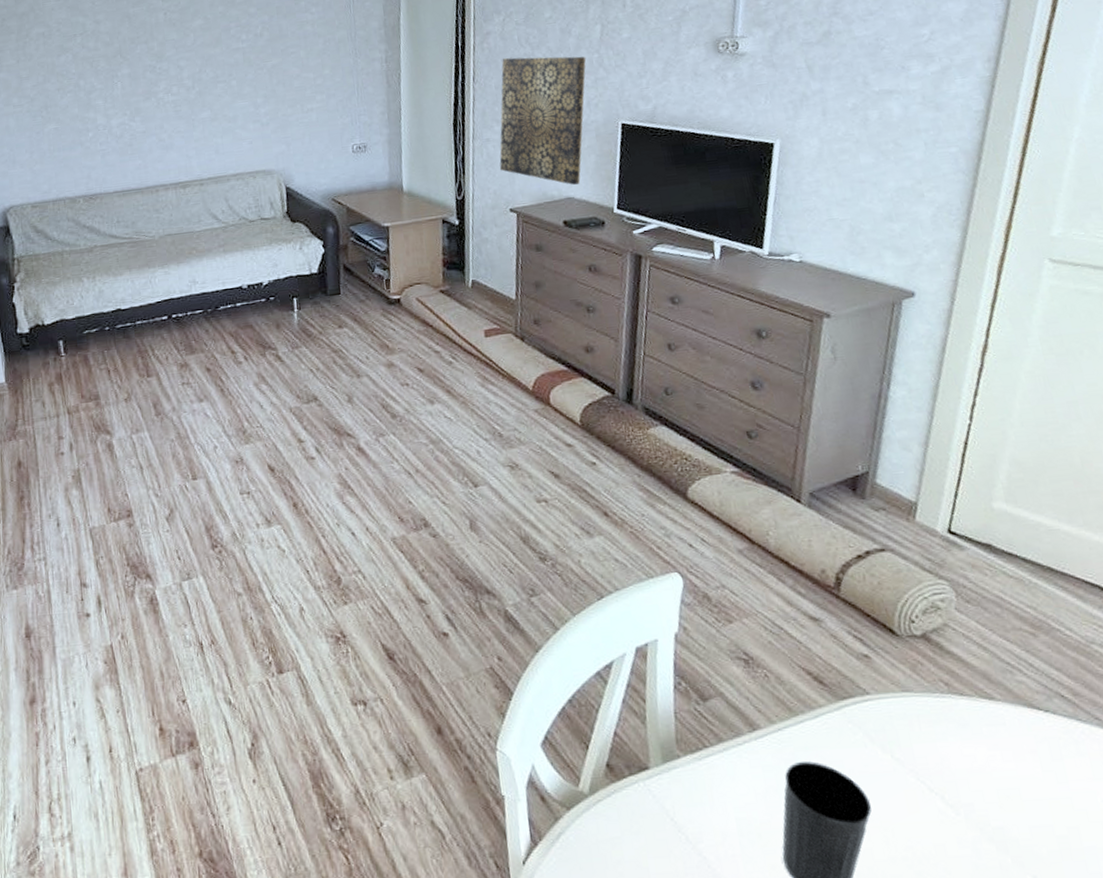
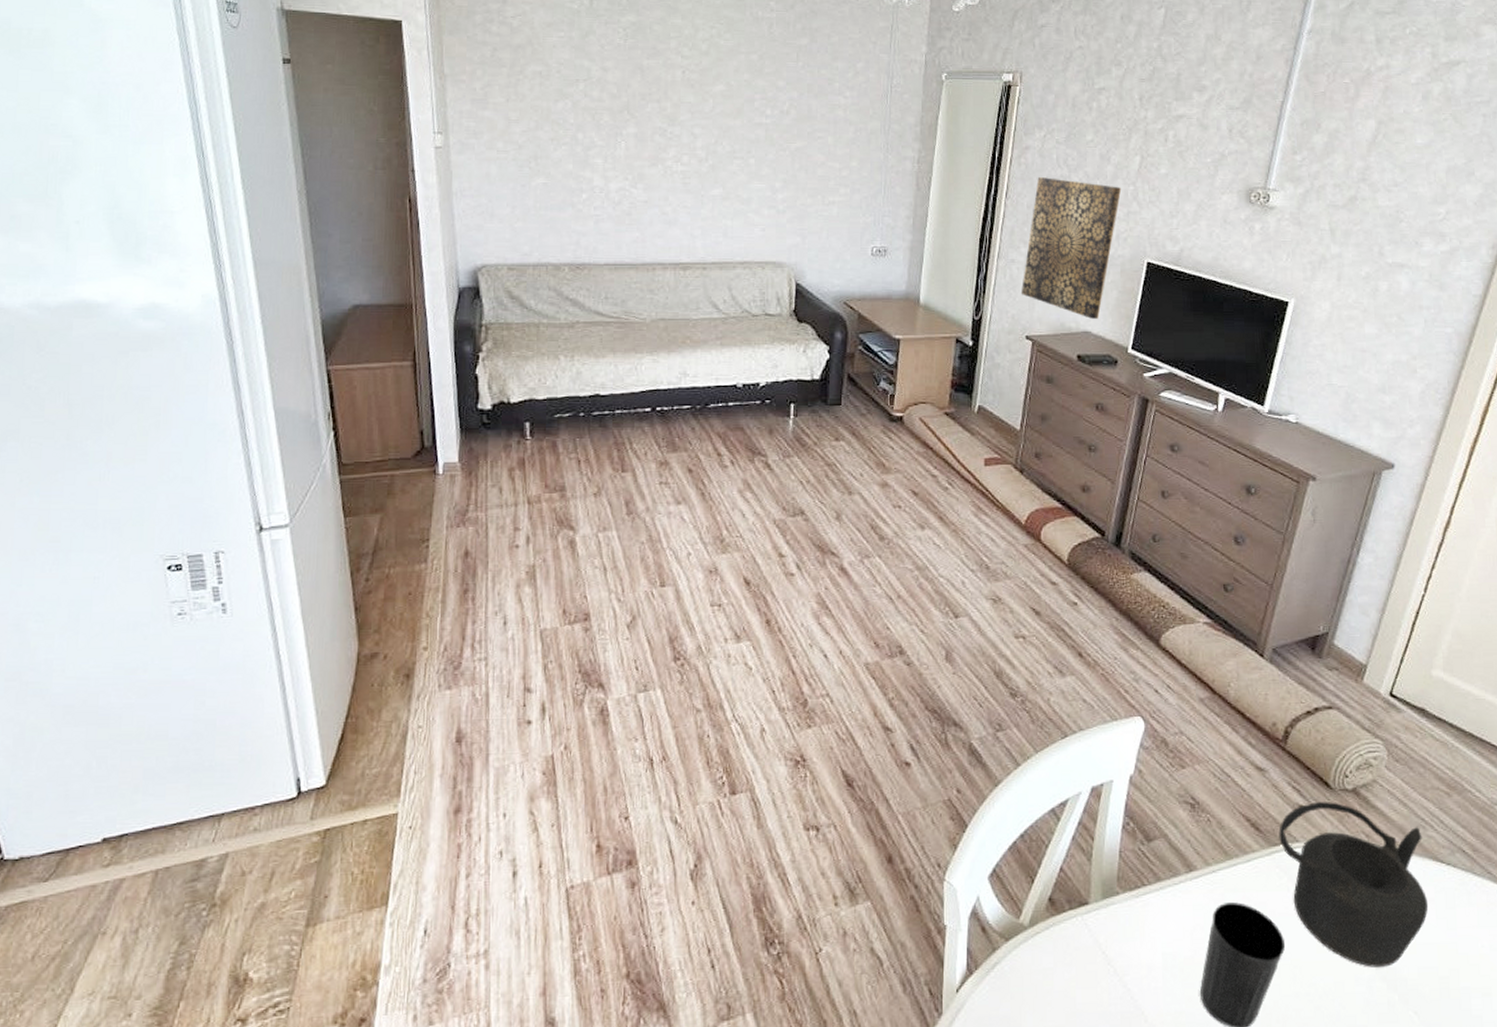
teapot: none [845,649,1031,828] -> present [1278,802,1429,967]

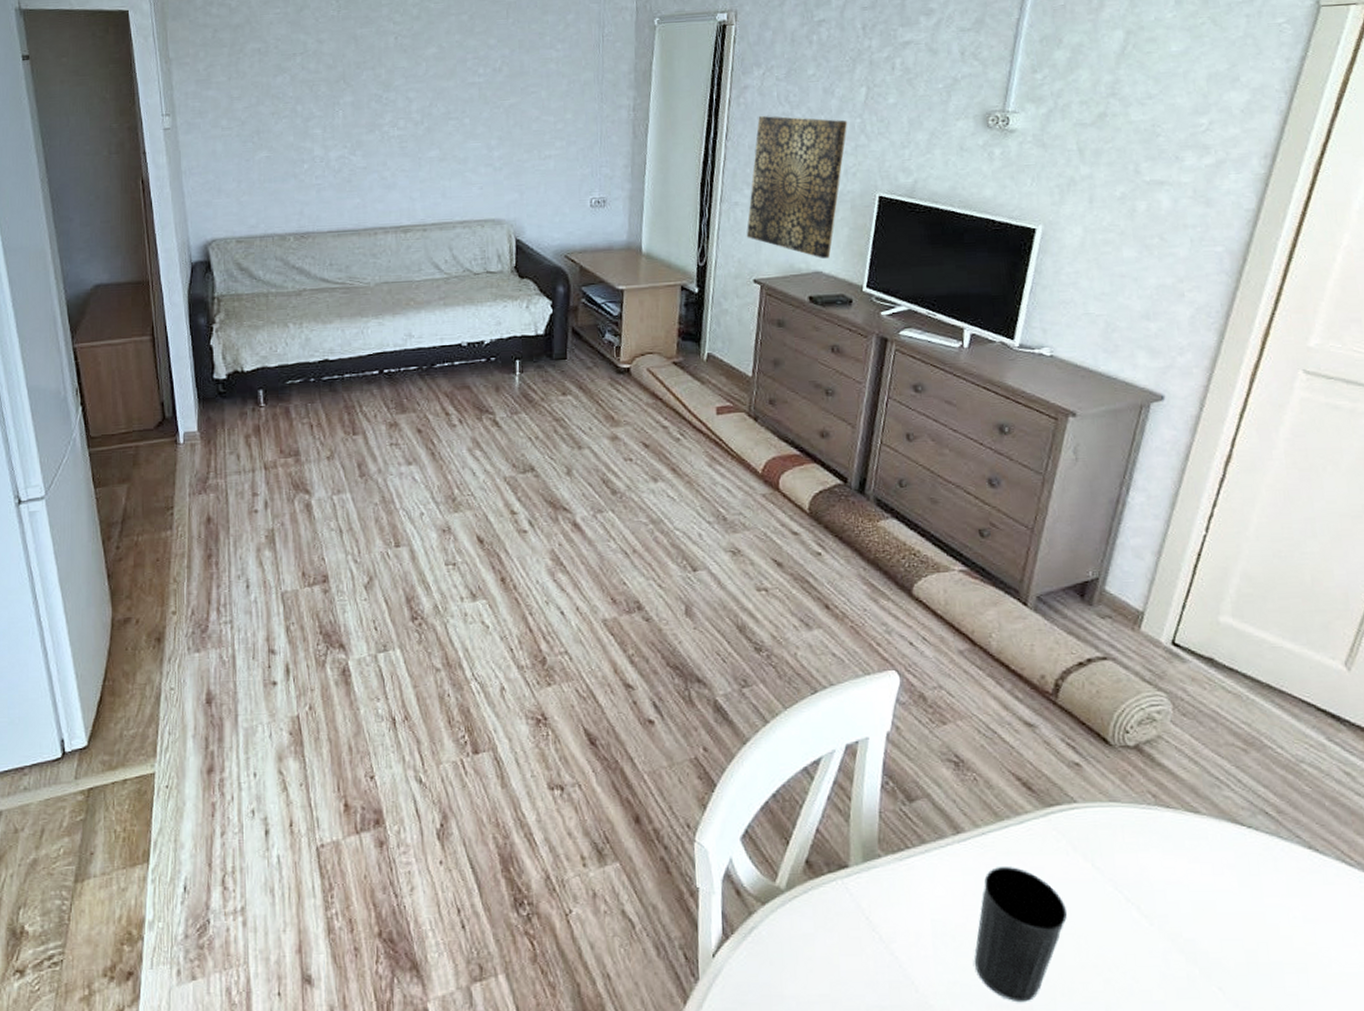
teapot: present [1278,802,1429,967] -> none [1053,759,1229,938]

